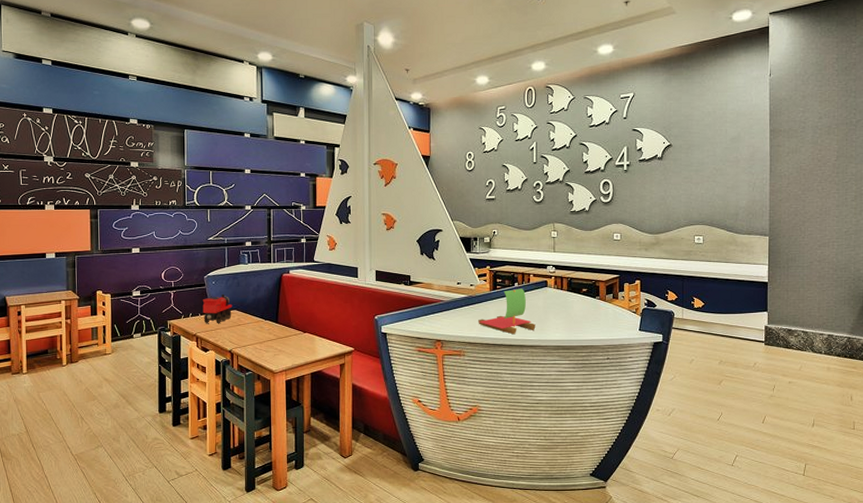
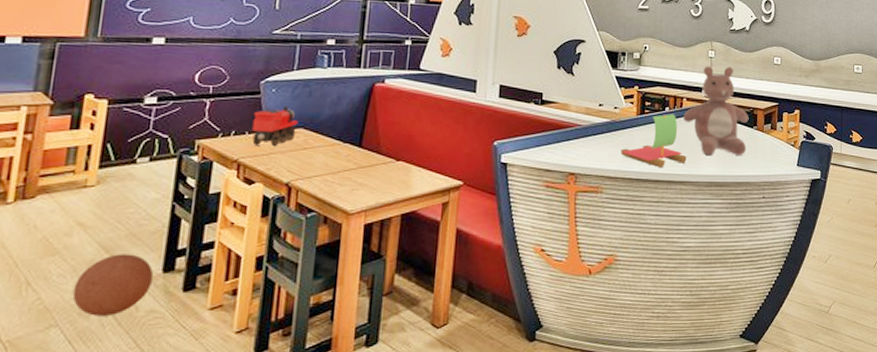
ball: none [108,400,154,441] -> present [72,254,154,316]
stuffed animal: none [531,245,591,323] -> present [683,66,749,156]

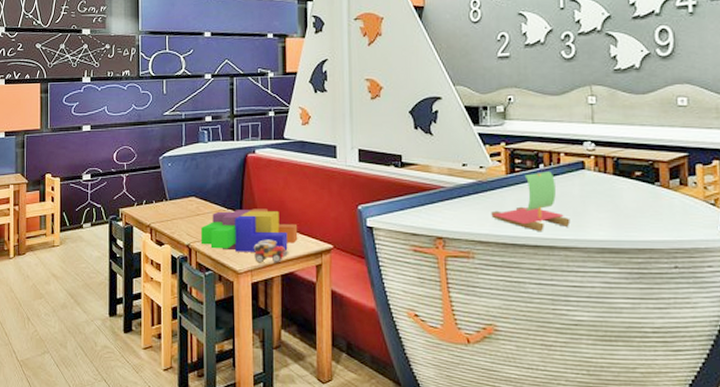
ball: present [72,254,154,316] -> none [55,300,104,348]
toy train: present [252,105,299,145] -> none [157,177,191,212]
toy blocks: none [304,143,426,190] -> present [200,208,298,252]
motor vehicle: none [371,176,413,202] -> present [253,239,289,263]
stuffed animal: present [683,66,749,156] -> none [562,113,648,218]

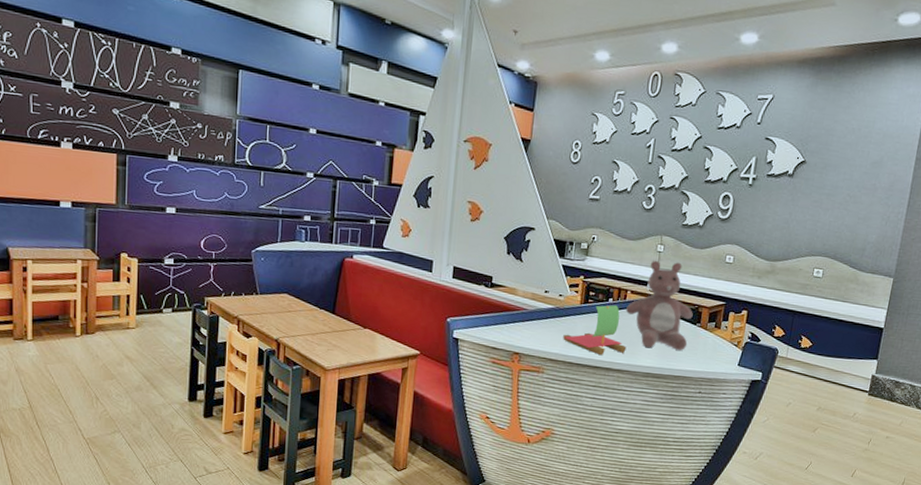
toy blocks: present [200,208,298,252] -> none [290,310,388,352]
motor vehicle: present [253,239,289,263] -> none [343,340,378,363]
stuffed animal: none [562,113,648,218] -> present [626,261,693,350]

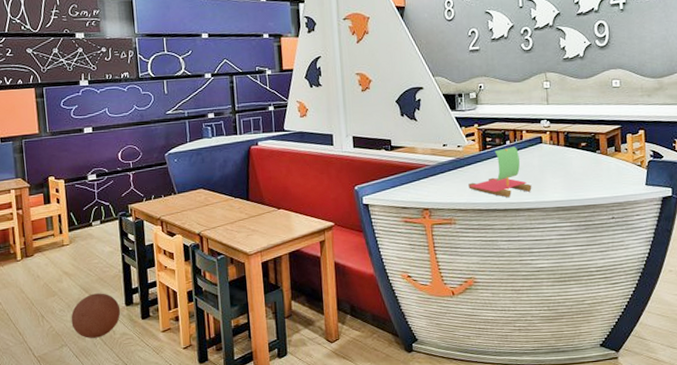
ball: none [127,383,183,429] -> present [71,293,121,338]
stuffed animal: present [626,261,693,350] -> none [525,95,591,183]

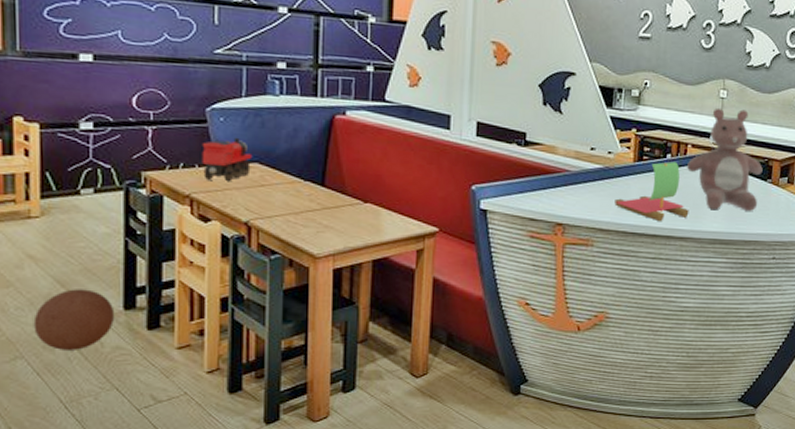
toy train: none [164,172,198,205] -> present [202,137,253,181]
stuffed animal: none [525,95,591,183] -> present [687,109,763,211]

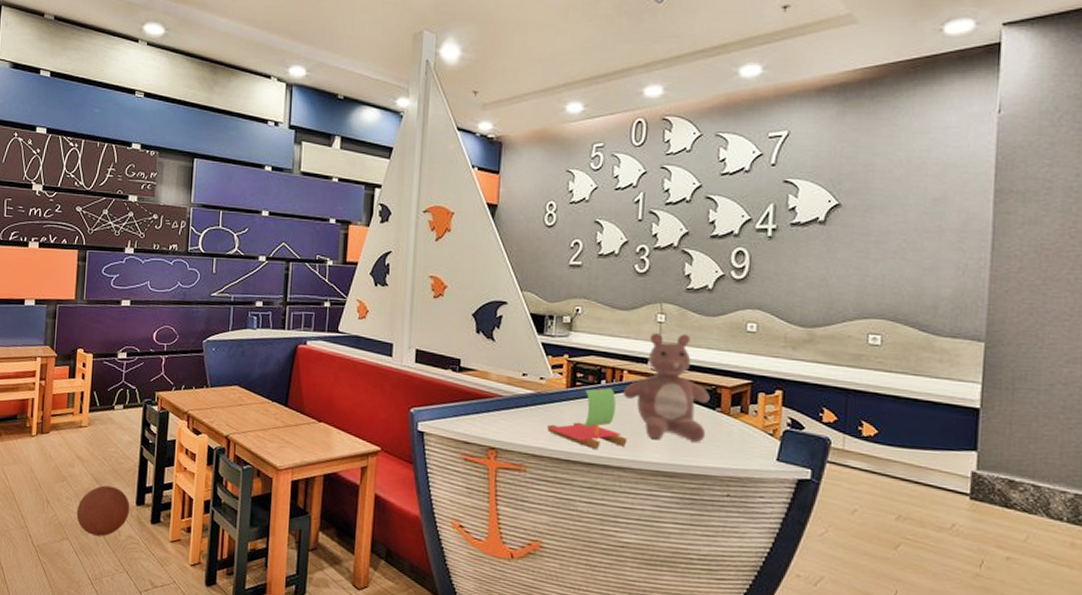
toy train: present [202,137,253,181] -> none [197,364,234,401]

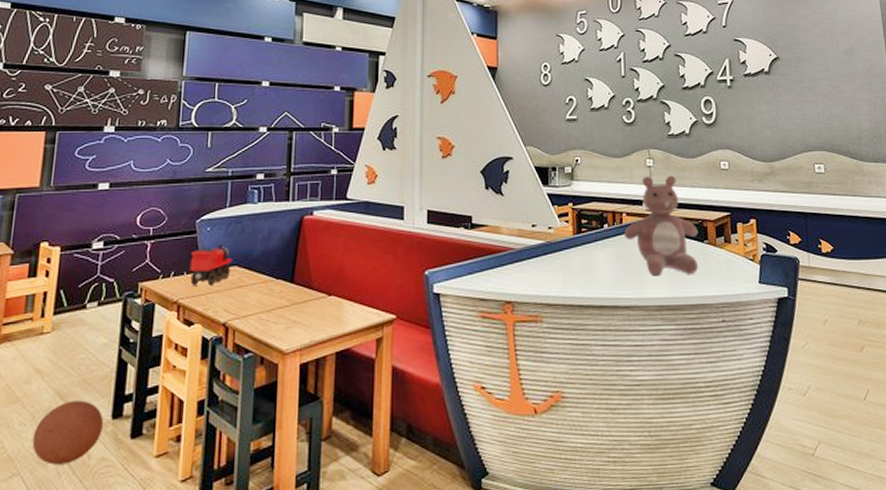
toy train: none [197,364,234,401] -> present [189,244,233,285]
toy boat: present [547,388,627,450] -> none [559,231,632,292]

